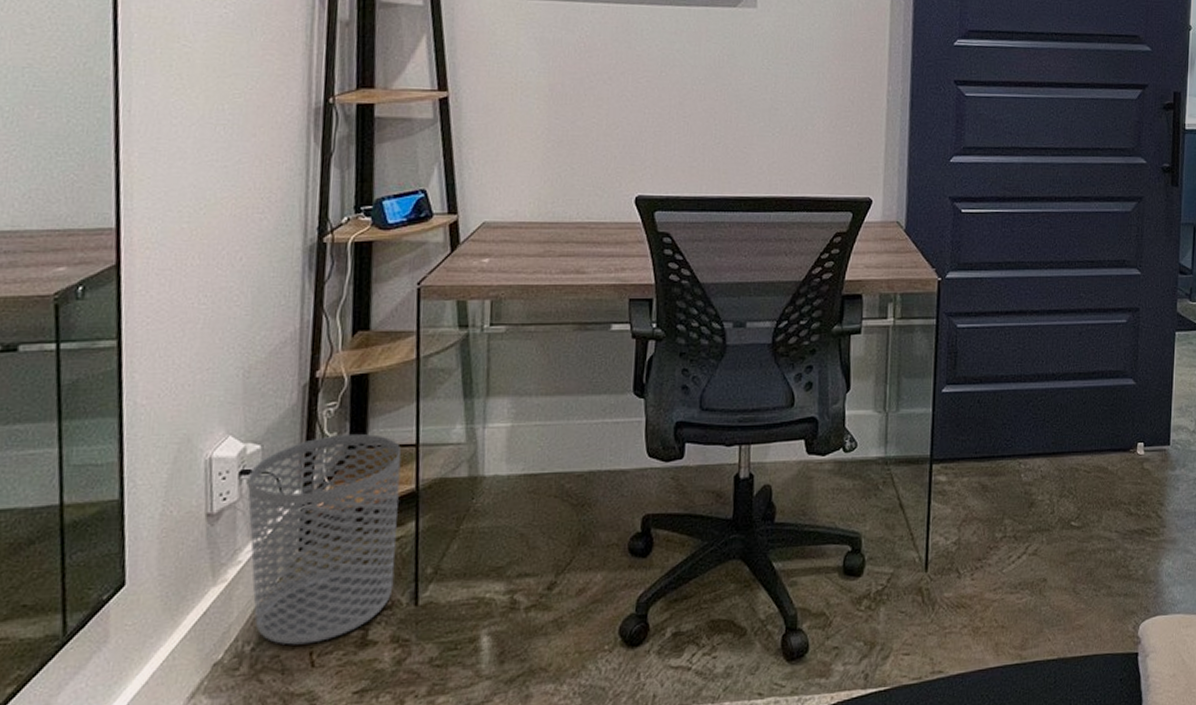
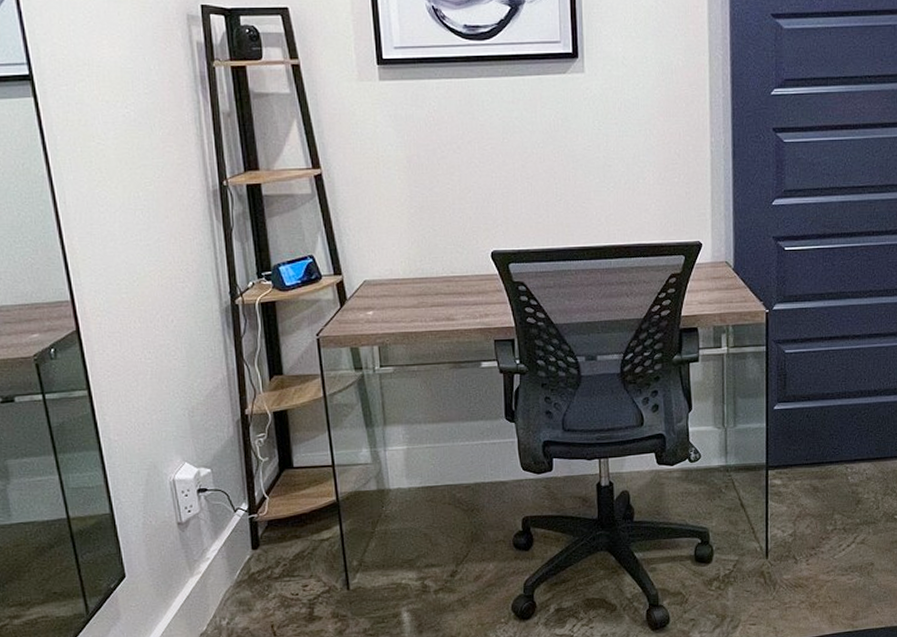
waste bin: present [248,434,402,645] -> none [205,458,329,620]

